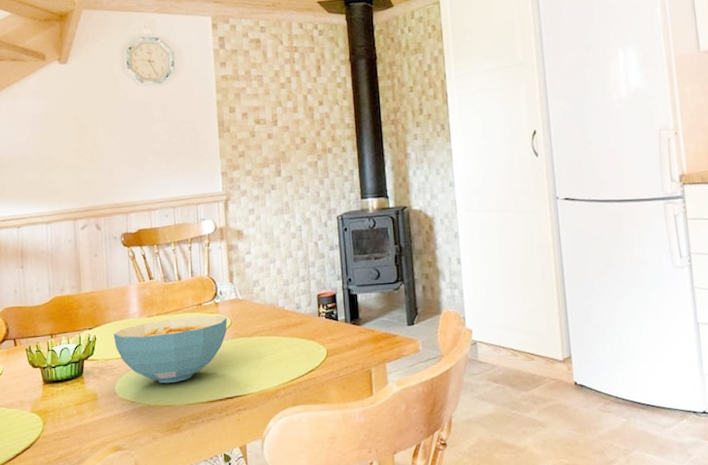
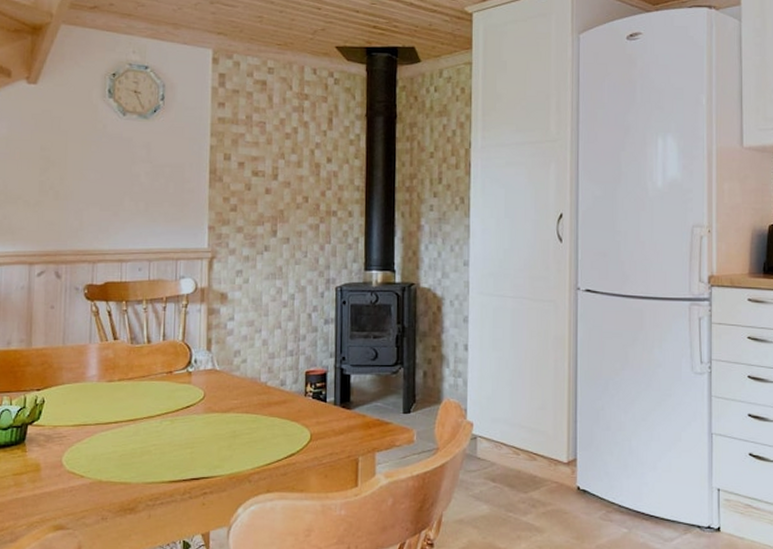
cereal bowl: present [113,315,228,384] -> none [65,385,201,458]

